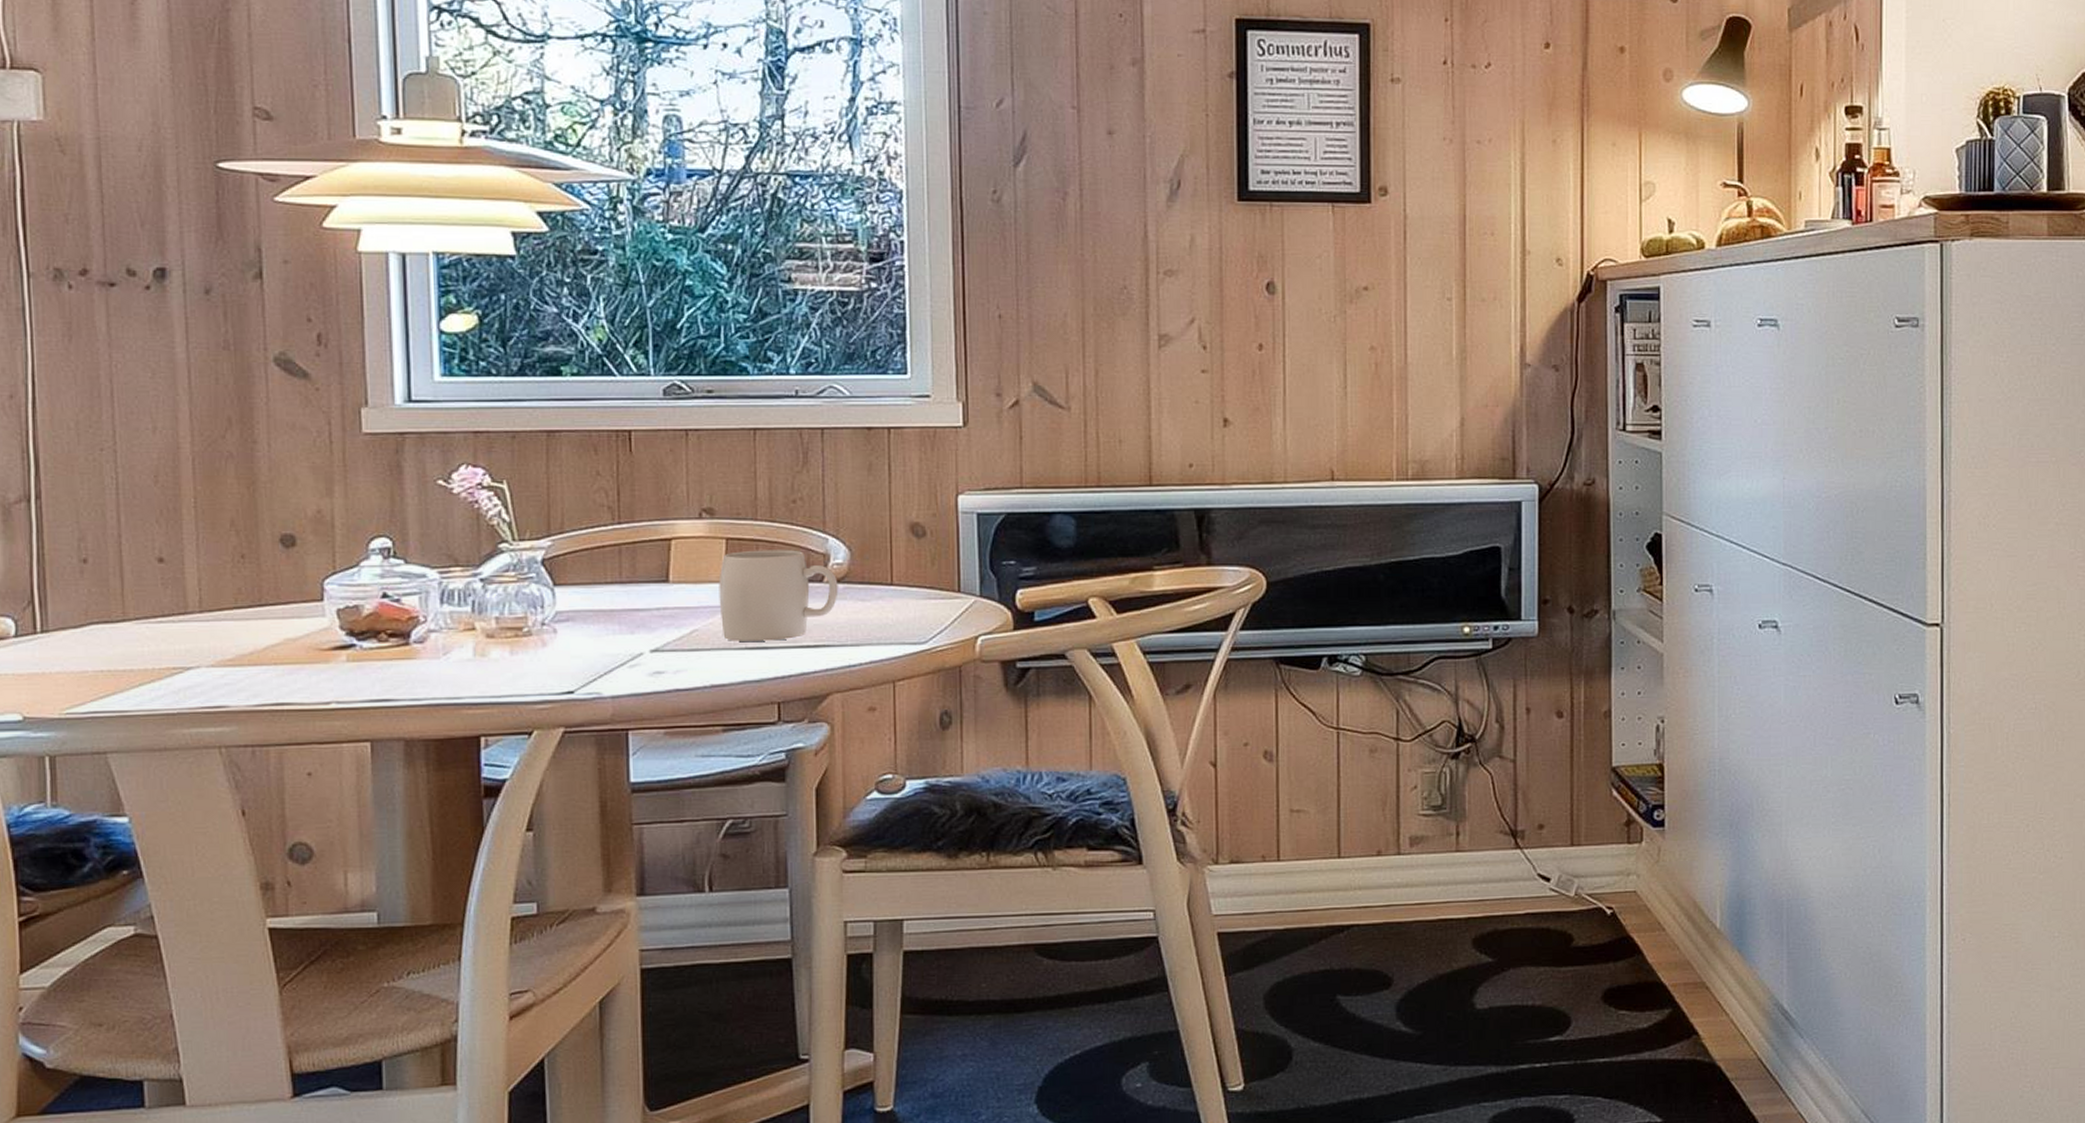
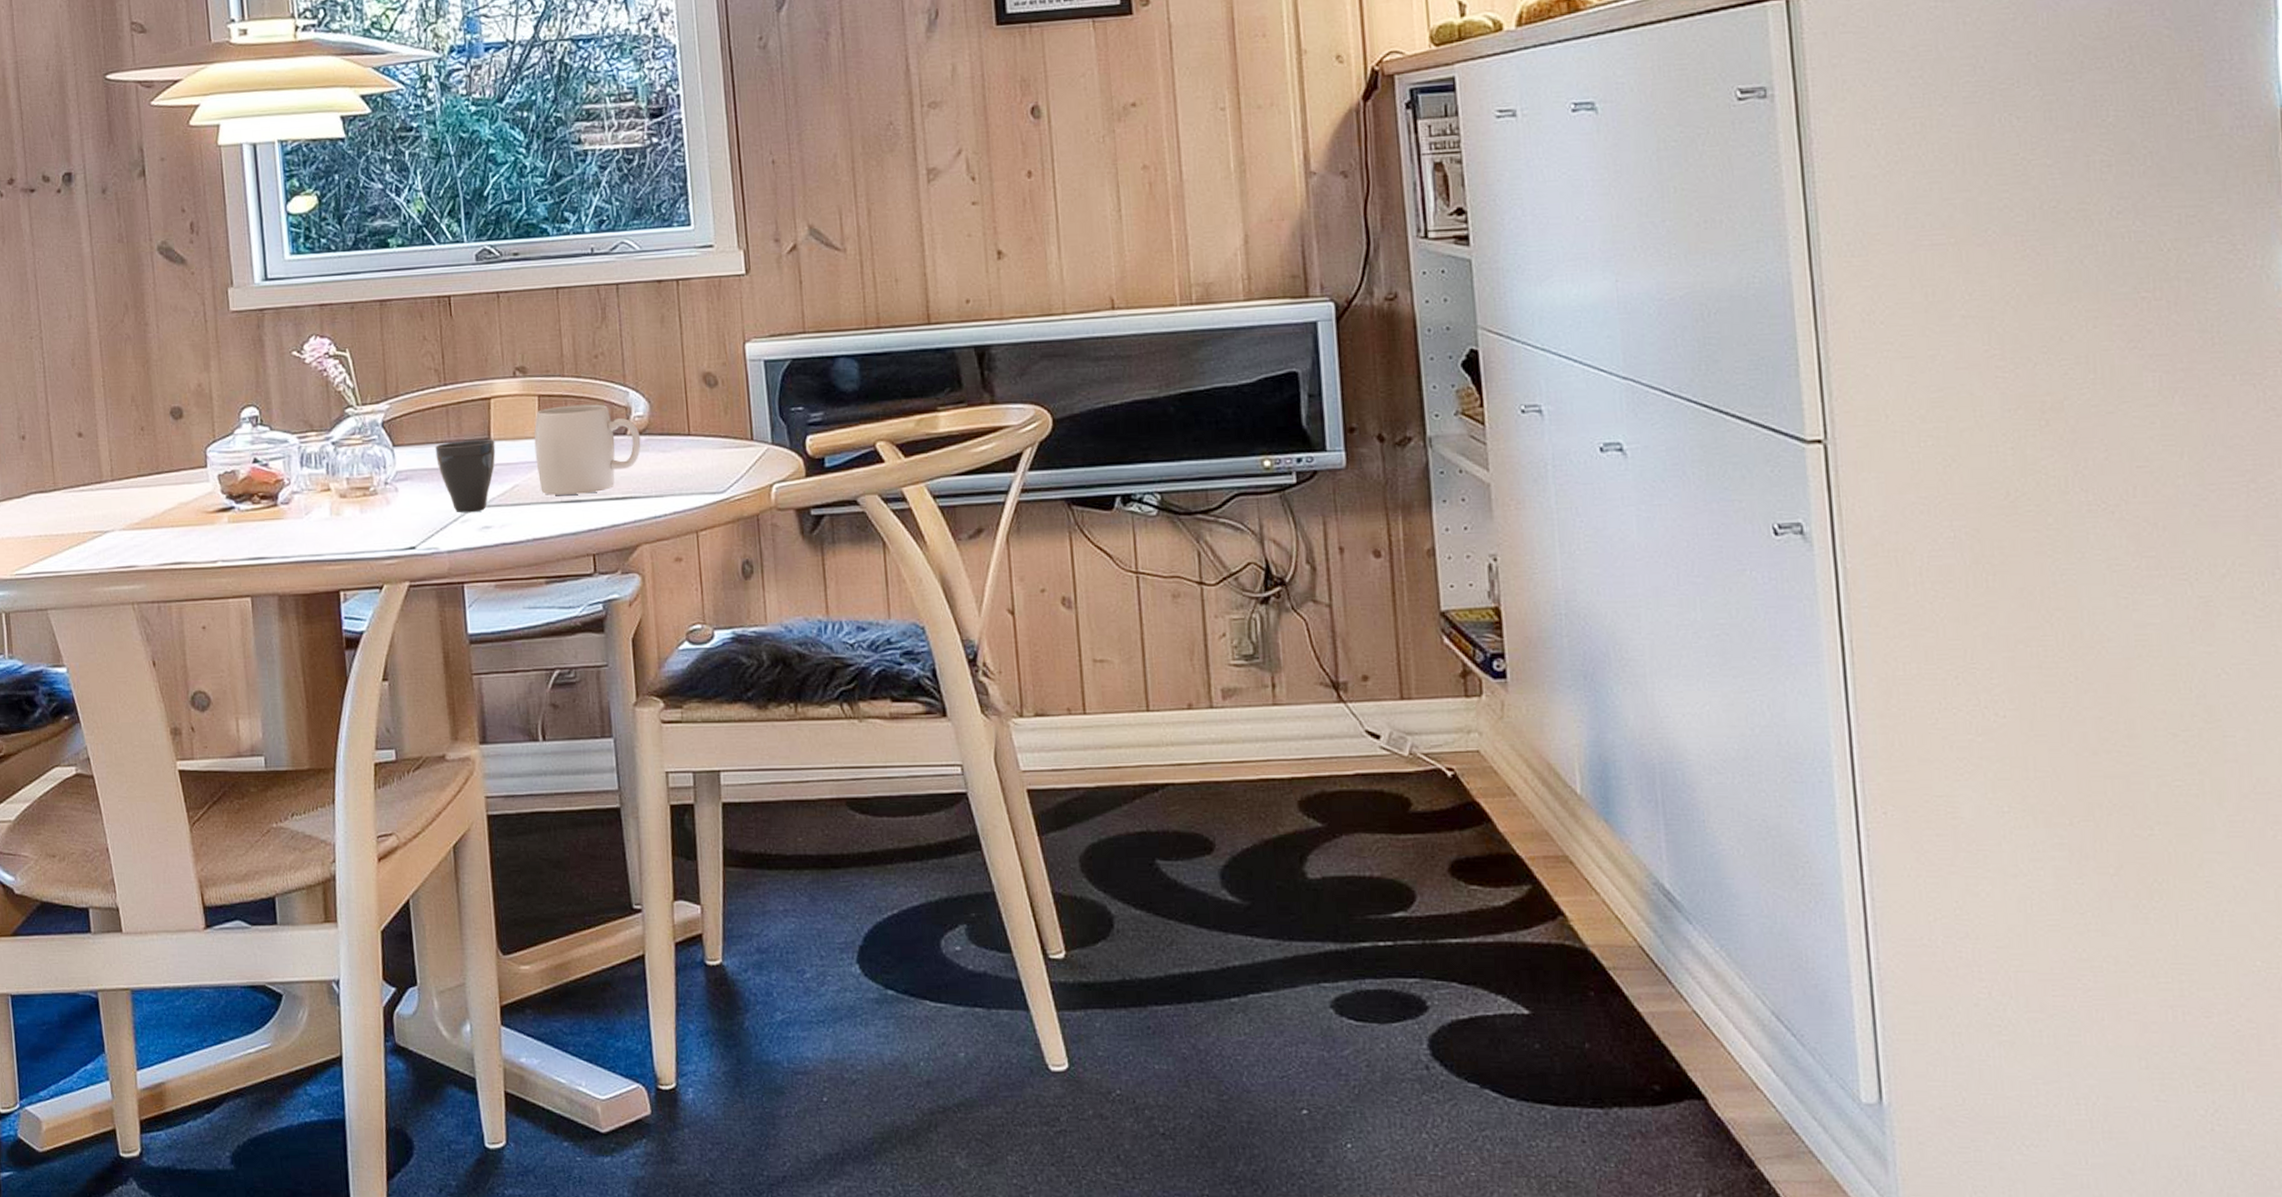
cup: none [603,582,674,658] -> present [435,439,496,514]

